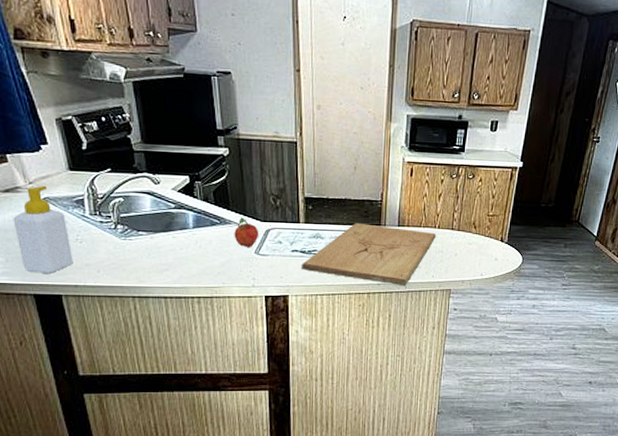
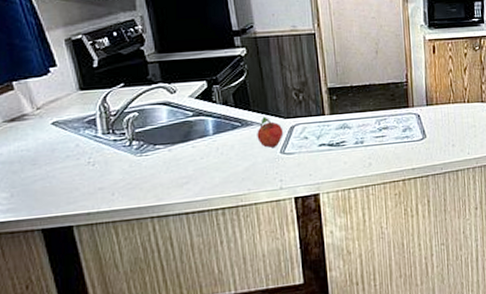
soap bottle: present [13,185,73,273] -> none [19,109,85,205]
cutting board: present [302,222,436,287] -> none [331,107,466,168]

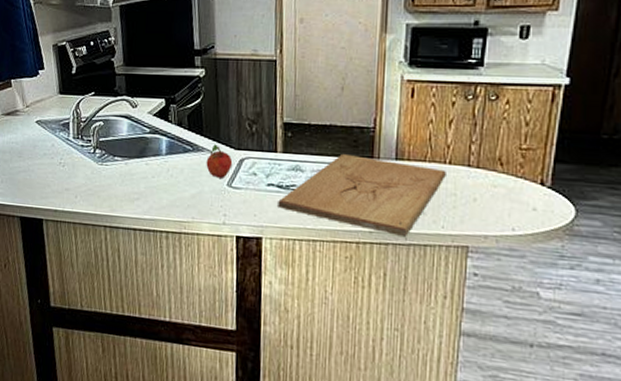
cutting board: none [331,107,466,168] -> present [278,153,446,238]

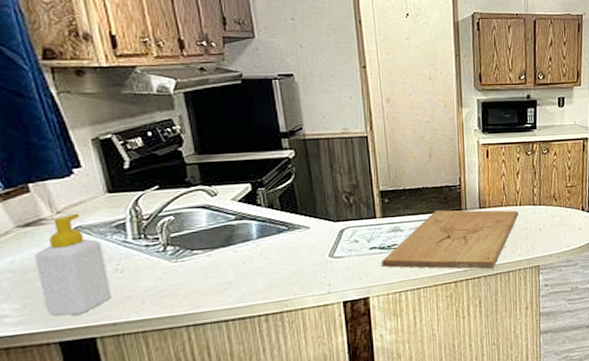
soap bottle: none [10,108,56,197] -> present [34,213,112,316]
fruit: present [206,144,233,178] -> none [304,220,333,252]

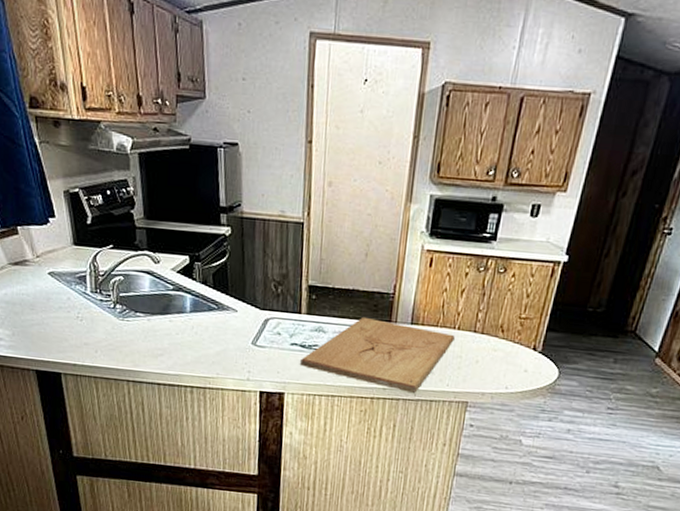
soap bottle: present [34,213,112,316] -> none [20,259,73,350]

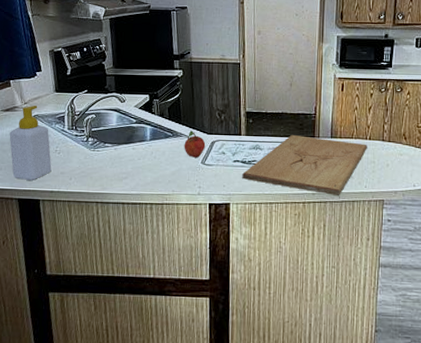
soap bottle: none [20,259,73,350] -> present [9,105,52,180]
fruit: none [231,304,258,337] -> present [184,131,206,158]

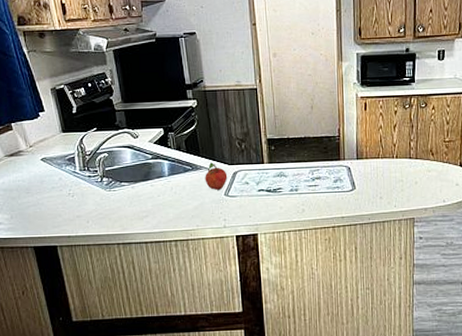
soap bottle: present [9,105,52,180] -> none [17,147,67,227]
cutting board: present [242,134,367,197] -> none [268,158,395,218]

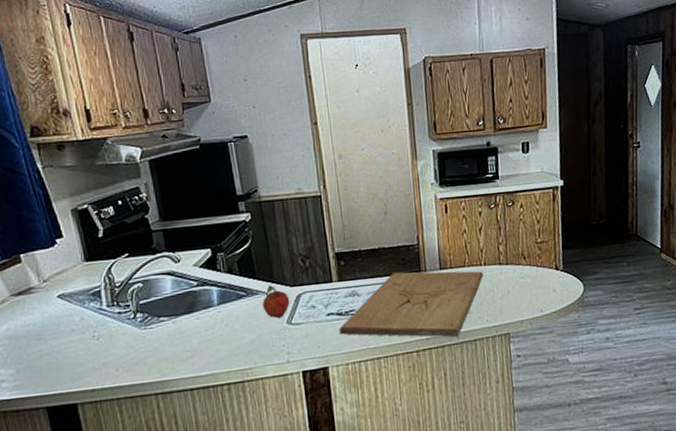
cutting board: none [268,158,395,218] -> present [340,271,483,337]

